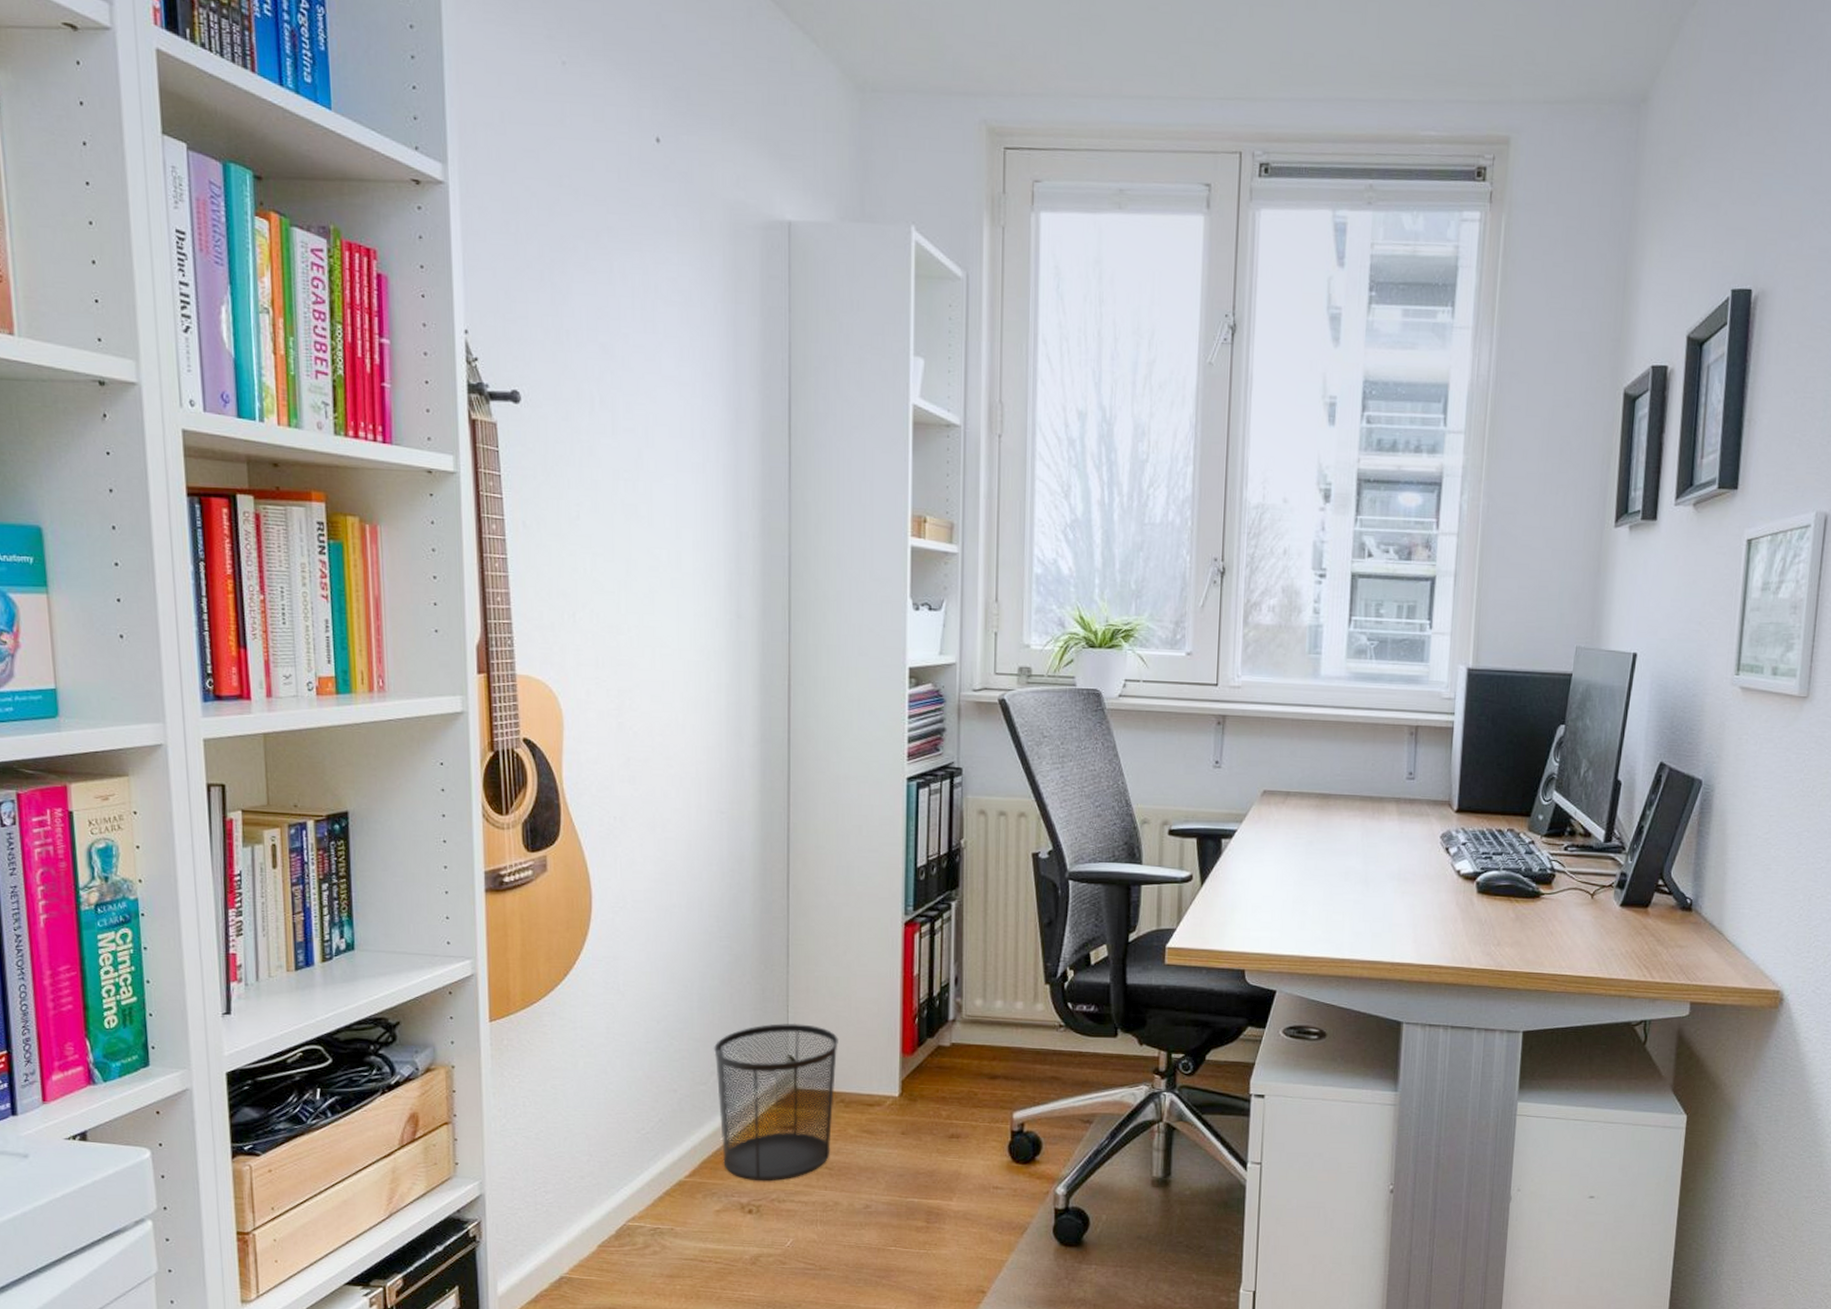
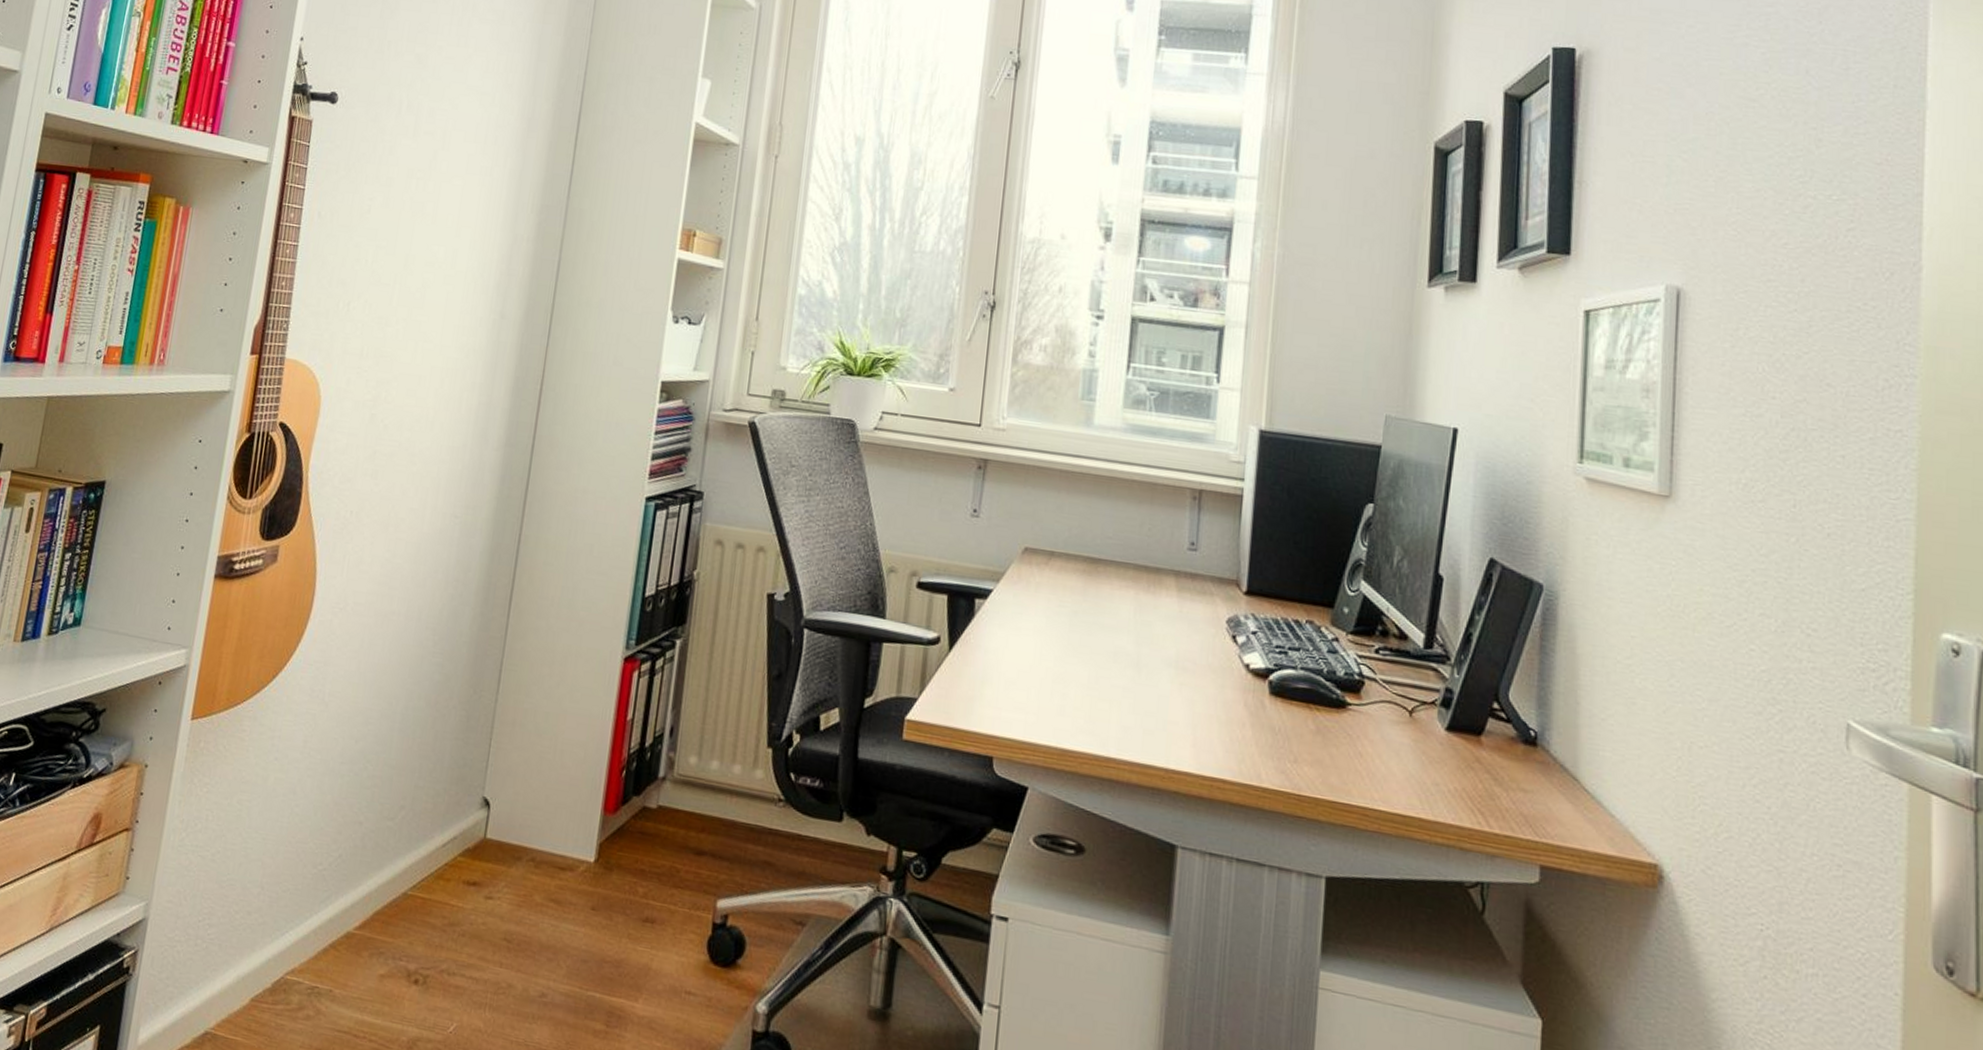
waste bin: present [714,1023,838,1181] -> none [396,757,539,948]

